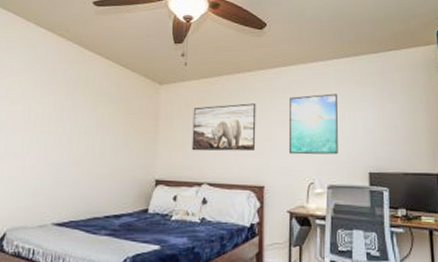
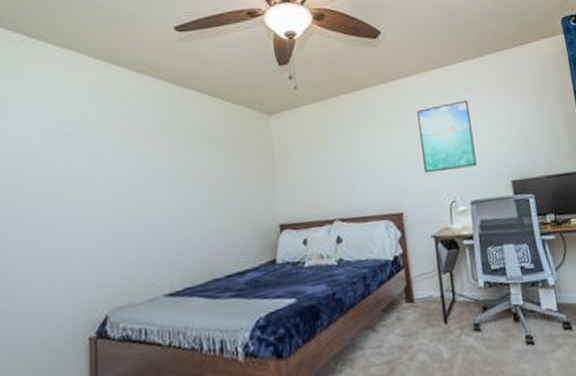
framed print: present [192,103,256,152] -> none [311,122,388,185]

